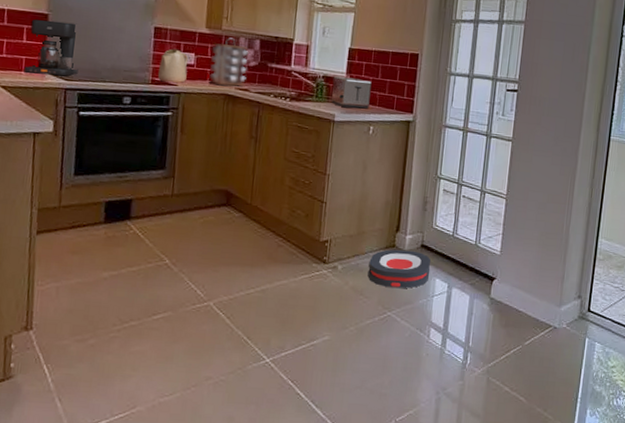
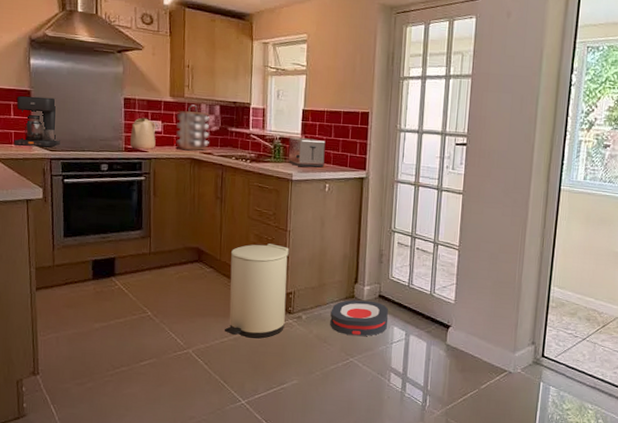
pedal bin: none [251,187,327,290] -> present [225,243,289,339]

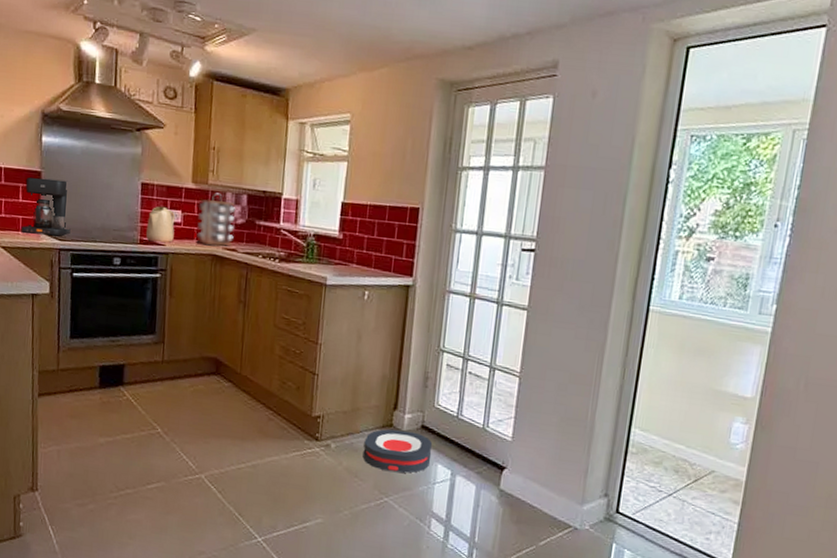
pedal bin: present [225,243,289,339] -> none [242,357,319,468]
toaster: present [288,137,326,168] -> none [322,234,367,272]

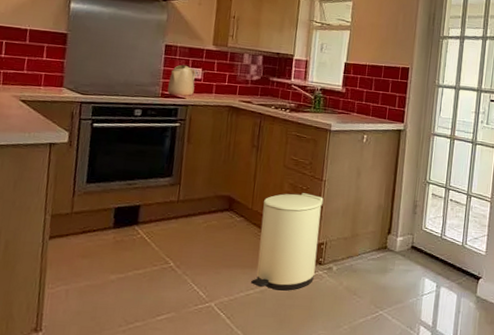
coffee maker: present [21,178,71,236] -> none [42,39,94,91]
spice rack: present [196,193,236,246] -> none [215,54,253,99]
pedal bin: none [242,357,319,468] -> present [251,193,324,291]
robot vacuum: present [362,429,433,473] -> none [361,250,421,288]

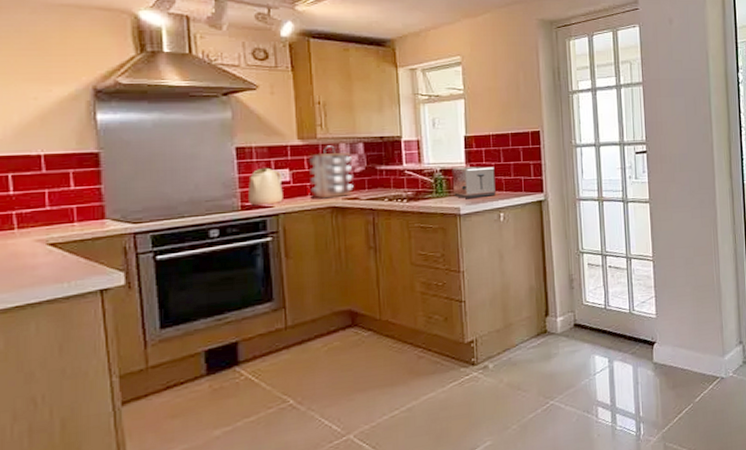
spice rack: none [215,54,253,99] -> present [308,145,354,199]
pedal bin: present [251,193,324,291] -> none [394,289,469,405]
toaster: none [328,88,366,119] -> present [451,166,497,199]

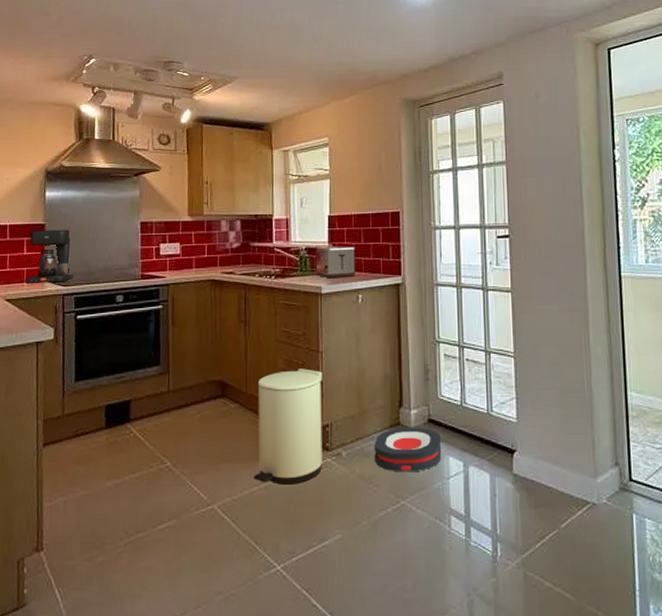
coffee maker: none [76,158,148,224] -> present [25,229,74,284]
kettle: present [247,167,283,206] -> none [146,241,174,276]
spice rack: present [308,145,354,199] -> none [194,222,231,272]
pedal bin: none [394,289,469,405] -> present [254,369,323,485]
robot vacuum: none [522,332,588,376] -> present [374,427,442,471]

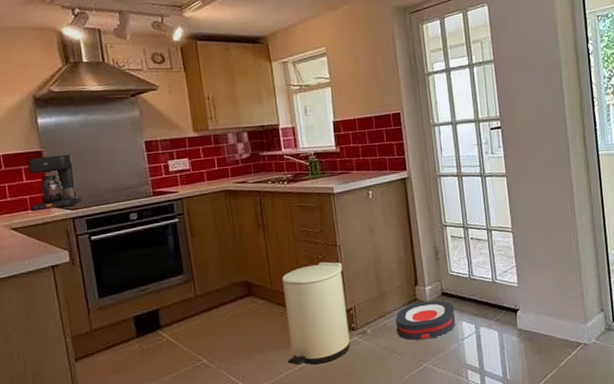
toaster: present [315,246,356,279] -> none [324,148,365,179]

